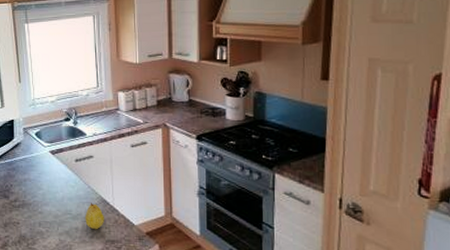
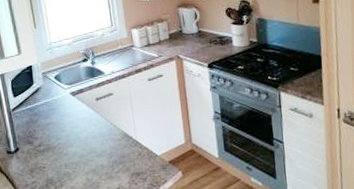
fruit: present [85,202,105,230] -> none [110,138,129,165]

